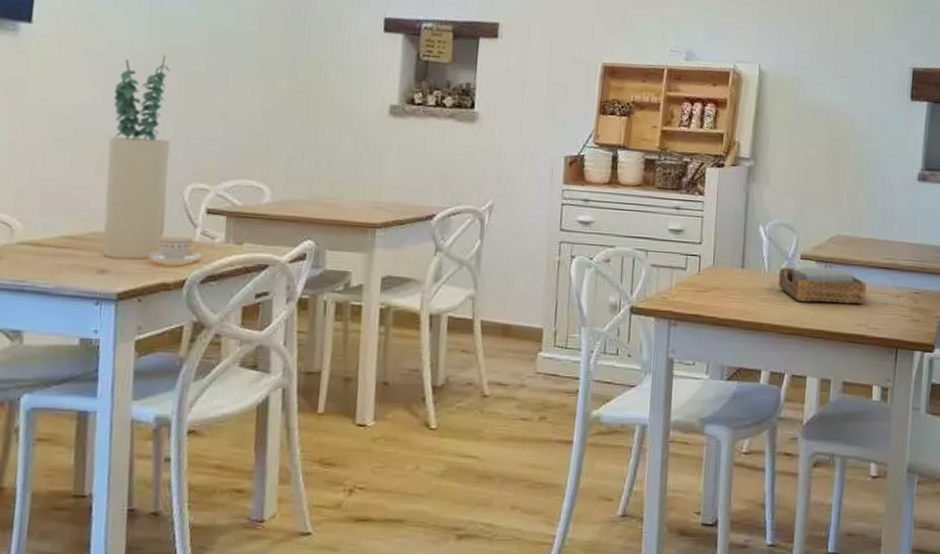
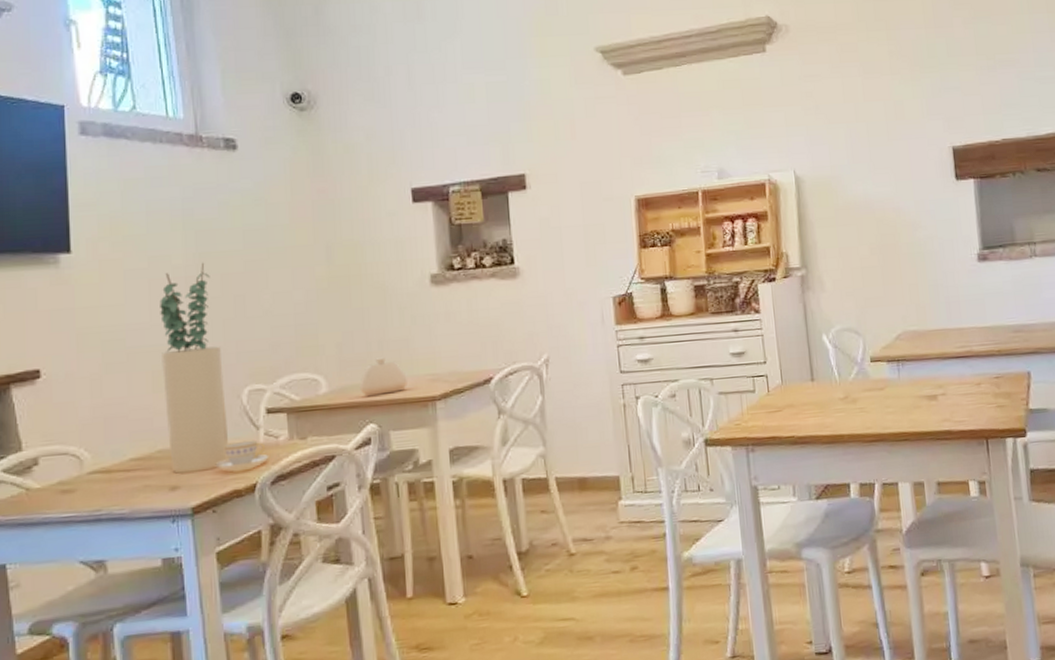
sugar bowl: none [302,177,351,214] -> present [359,357,407,396]
napkin holder: present [778,266,866,305] -> none [850,366,945,406]

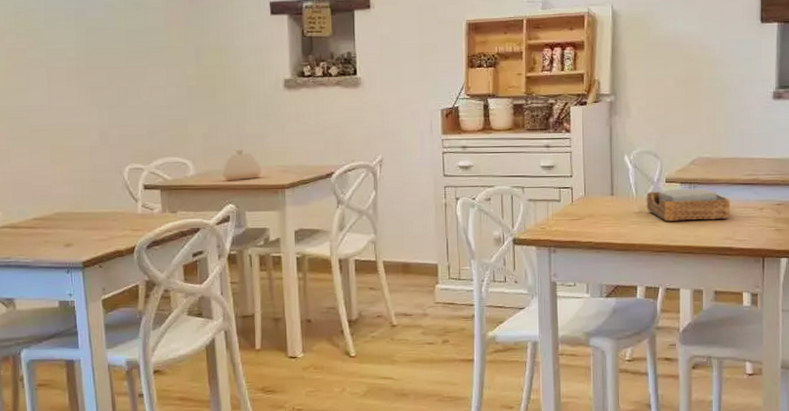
vase: present [160,262,229,475] -> none [56,56,112,234]
teacup: present [215,440,269,472] -> none [101,210,146,236]
napkin holder: none [850,366,945,406] -> present [646,188,730,221]

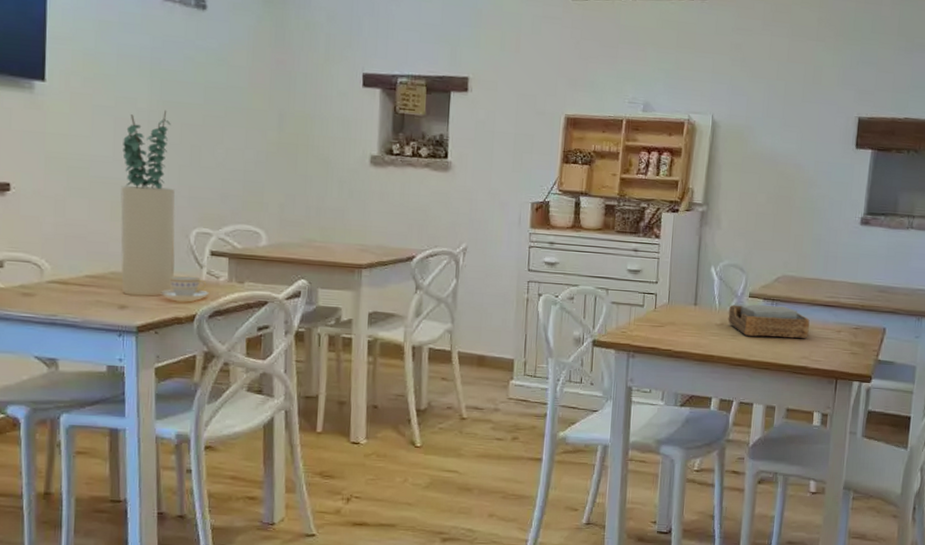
vase: none [56,56,112,234] -> present [120,110,175,297]
teacup: none [101,210,146,236] -> present [161,275,209,303]
sugar bowl: present [221,149,261,180] -> none [295,222,339,256]

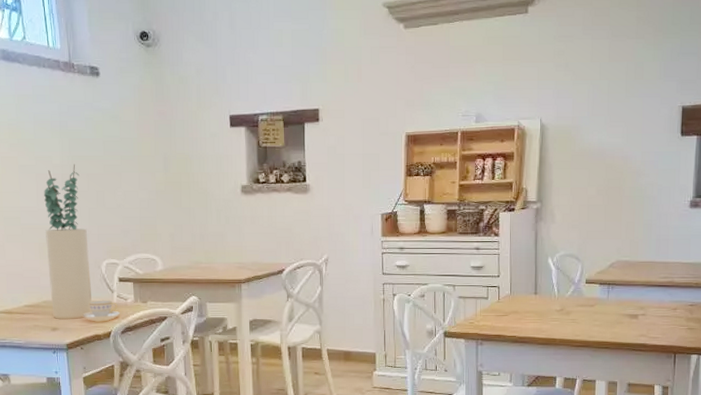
napkin holder: present [728,304,810,339] -> none [567,289,645,319]

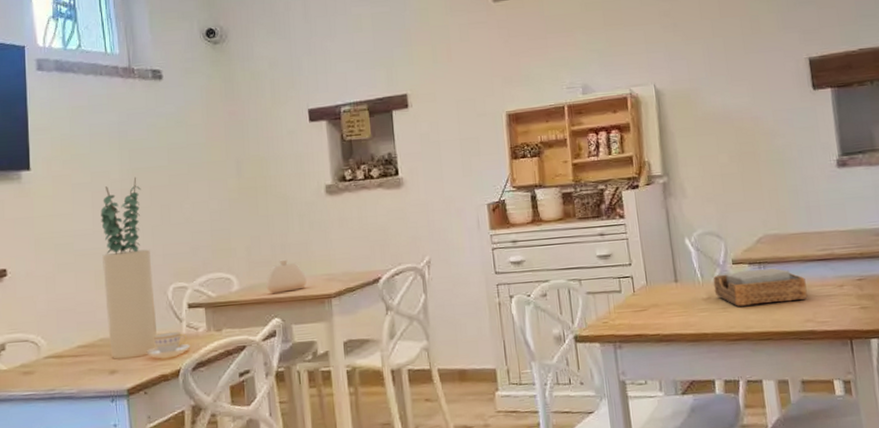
sugar bowl: none [186,247,221,275] -> present [266,259,307,293]
napkin holder: none [567,289,645,319] -> present [712,268,808,306]

